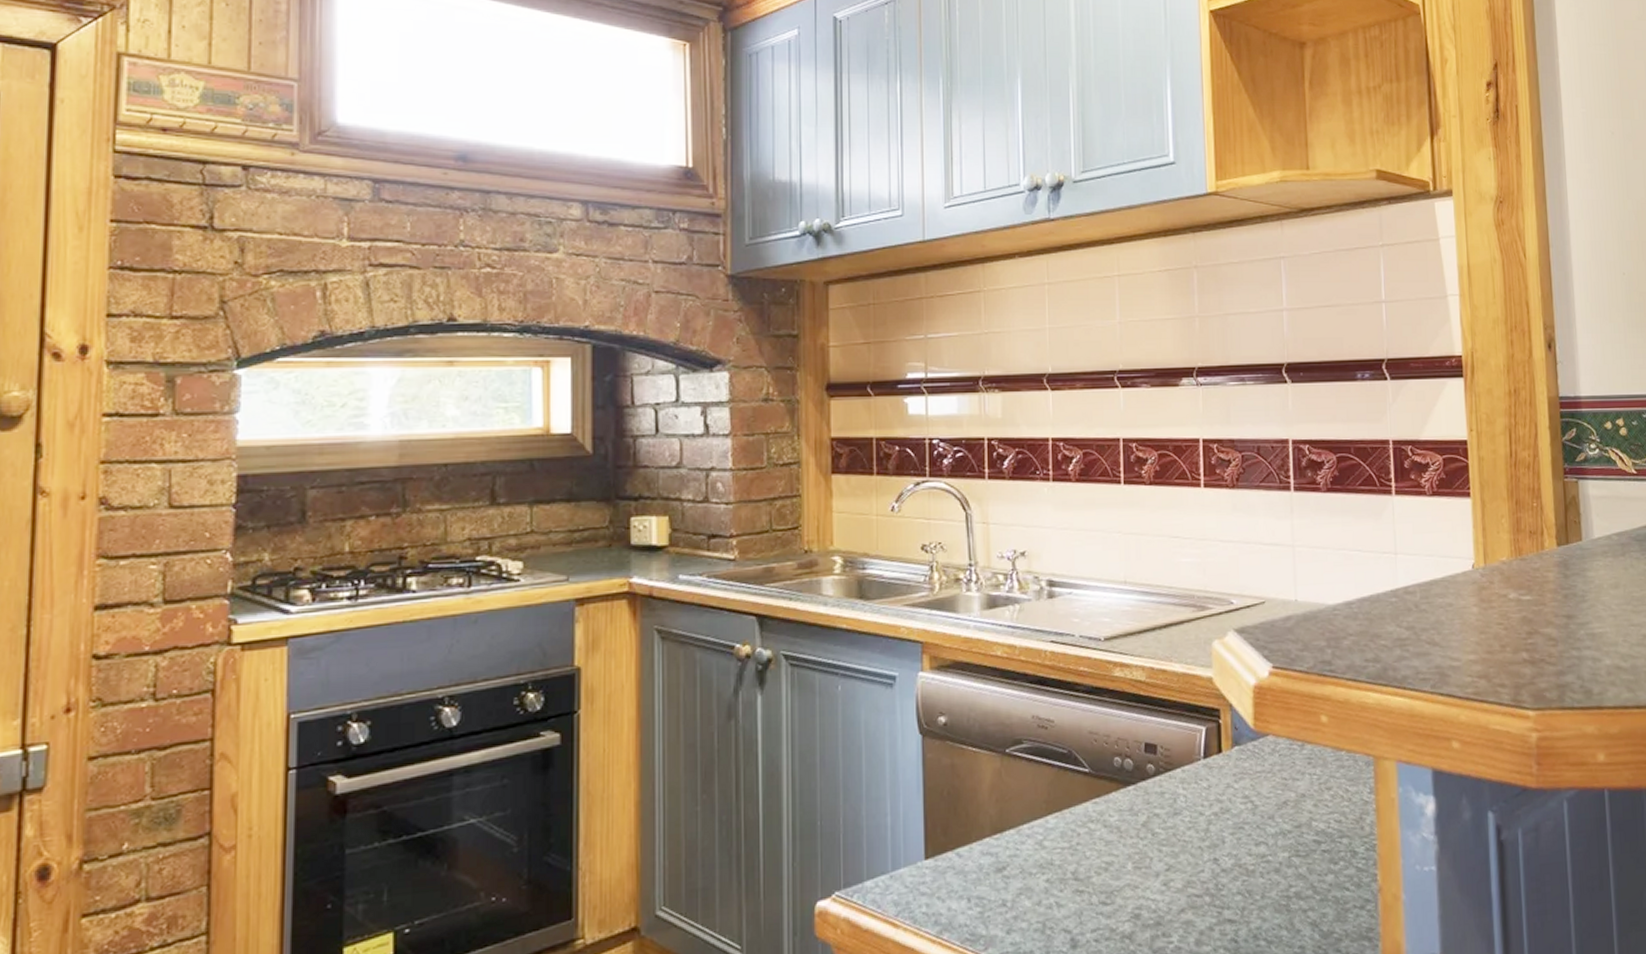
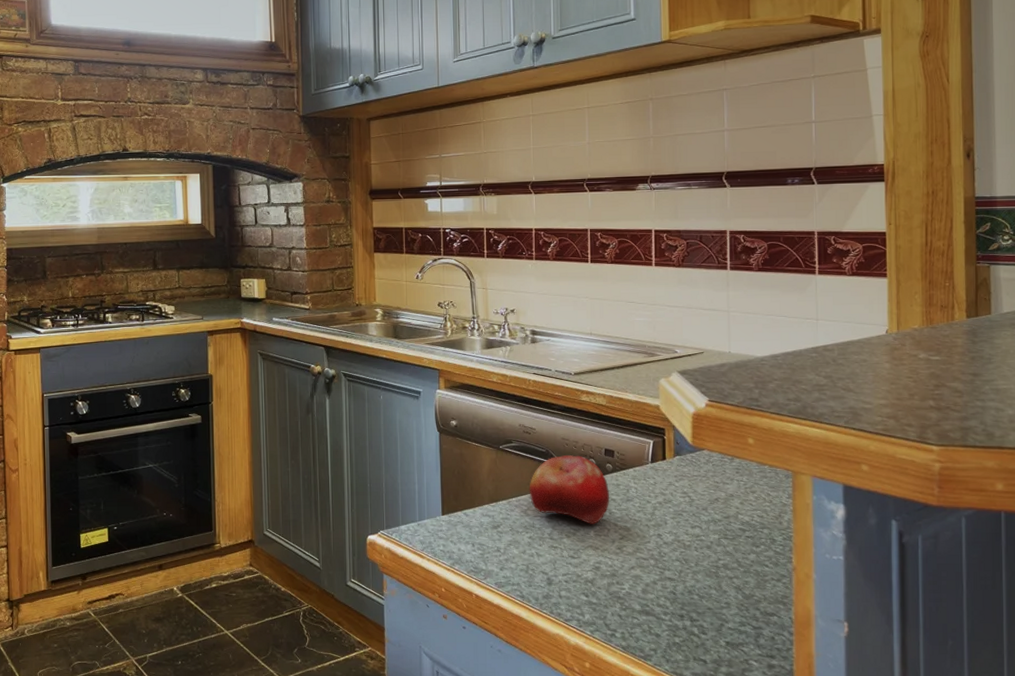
fruit: none [1045,755,1151,853] -> present [529,455,609,524]

